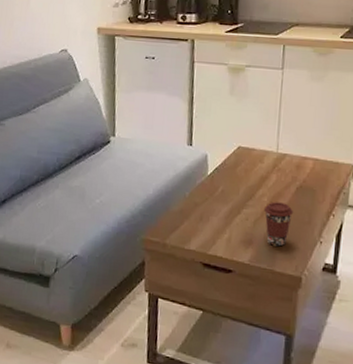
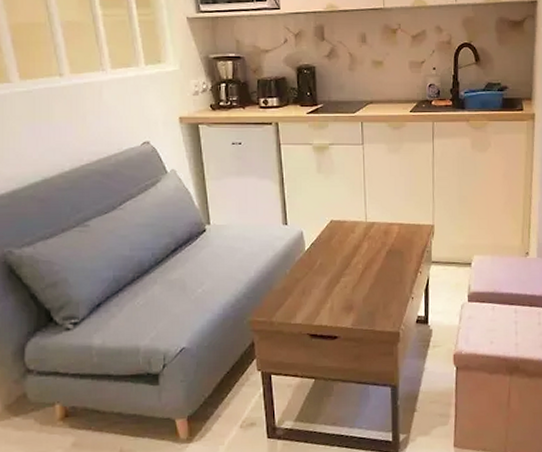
coffee cup: present [264,201,293,247] -> none [361,267,386,308]

